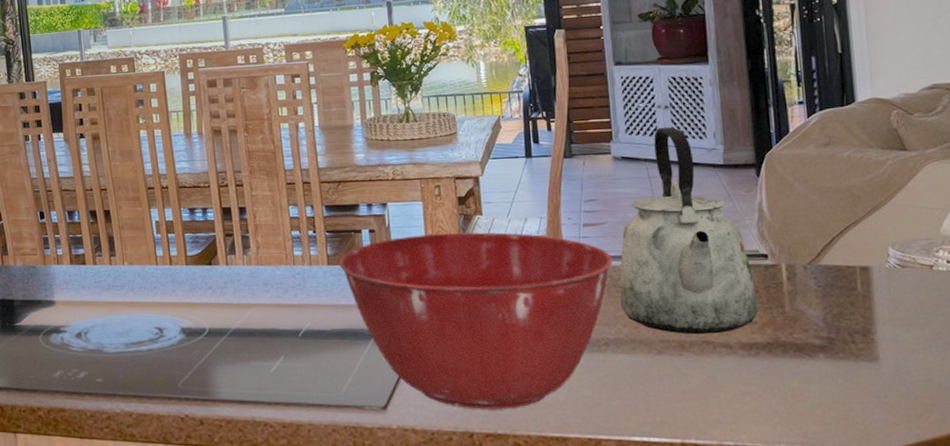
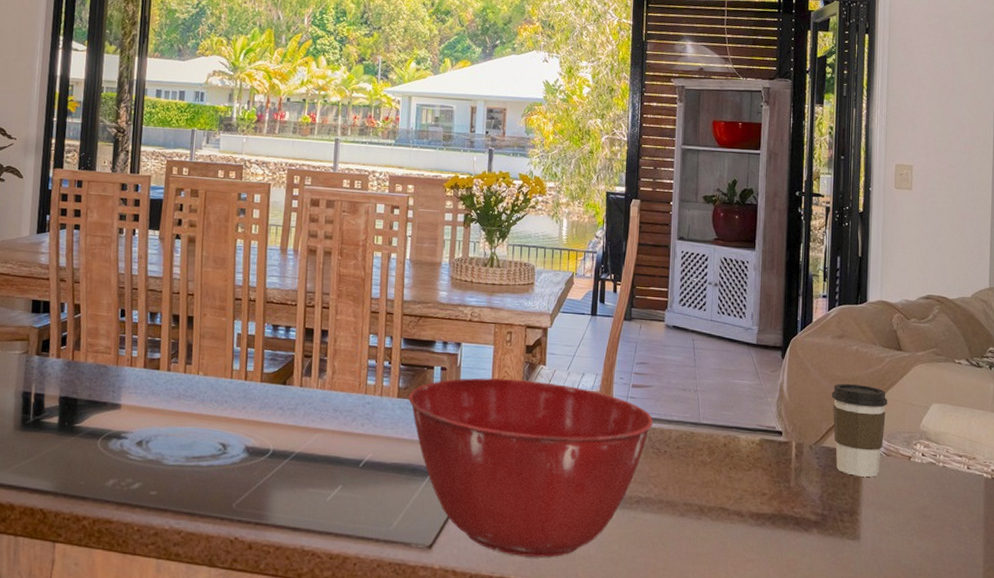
kettle: present [620,127,759,335] -> none [654,303,769,502]
coffee cup: none [823,193,897,293] -> present [831,383,888,477]

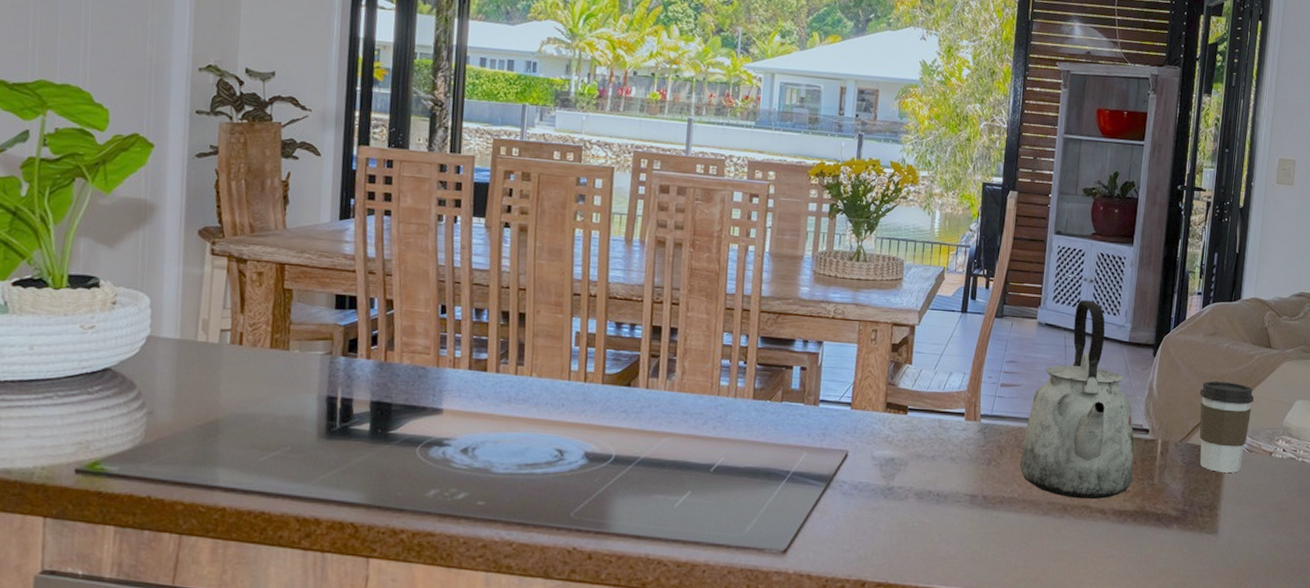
mixing bowl: present [408,378,654,558] -> none [764,377,1021,559]
kettle: none [654,303,769,502] -> present [1019,300,1134,500]

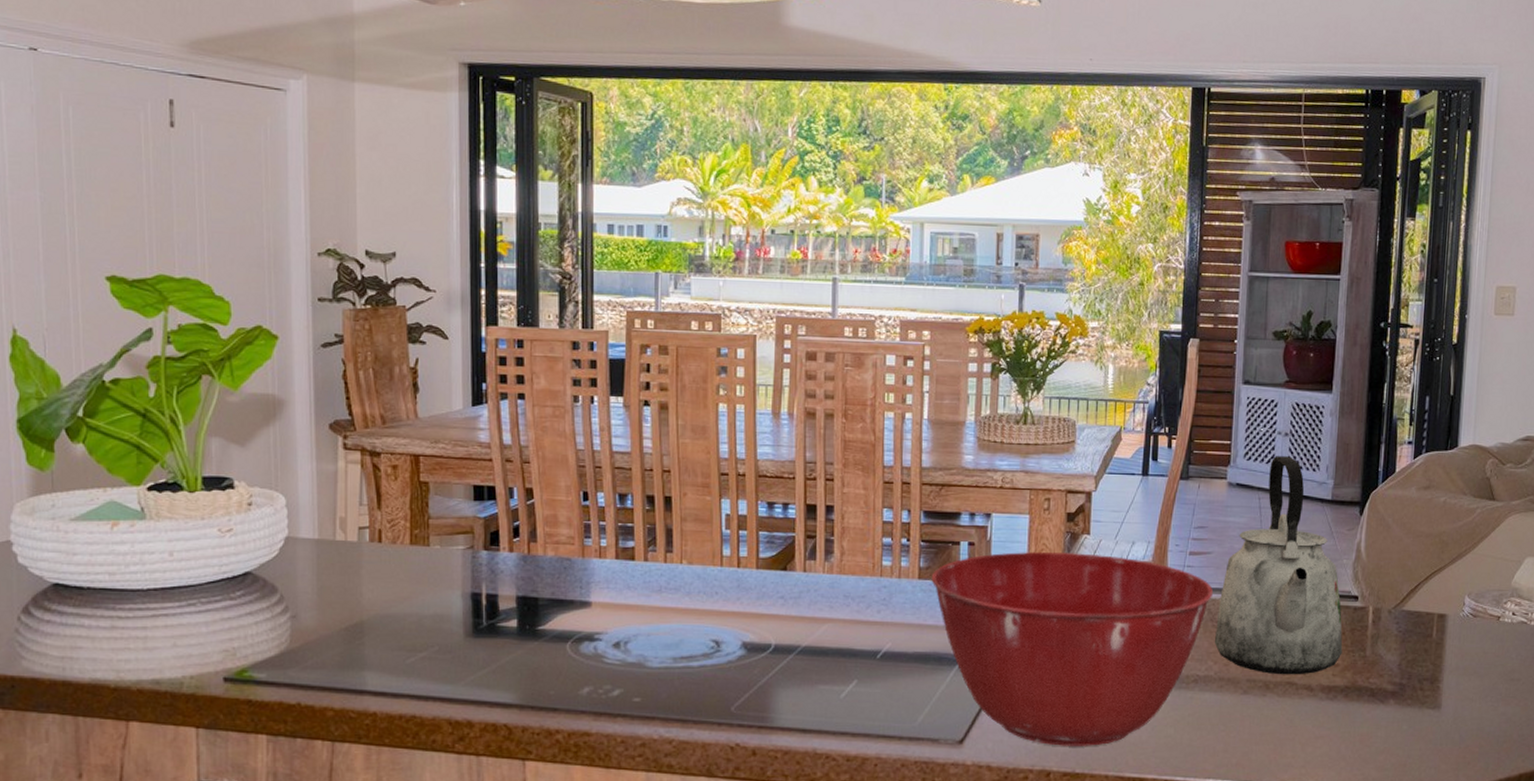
mixing bowl: none [764,377,1021,559] -> present [931,552,1214,746]
coffee cup: present [1199,381,1254,473] -> none [1414,539,1477,641]

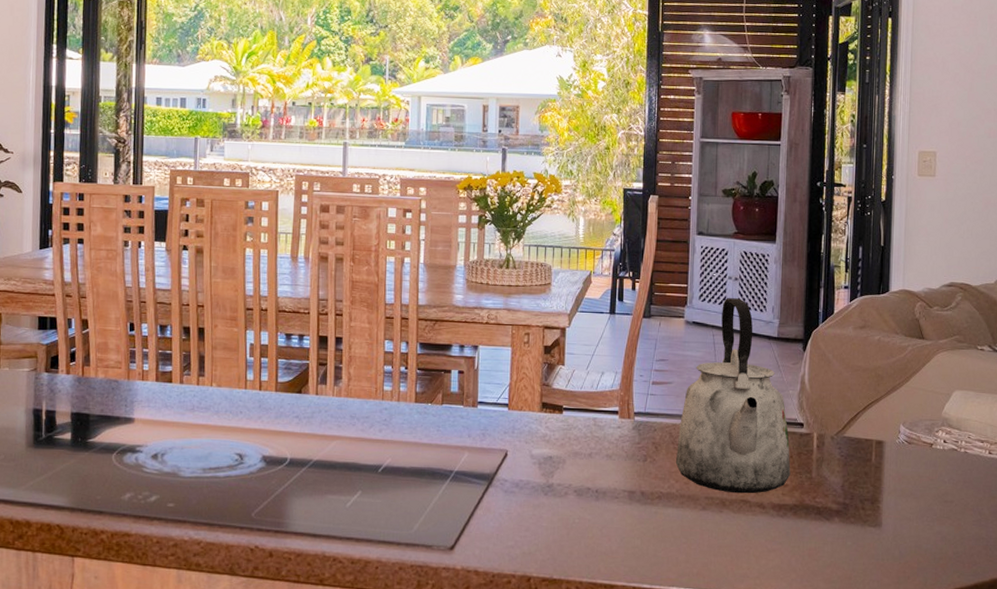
mixing bowl: present [931,552,1214,746] -> none [426,380,674,555]

